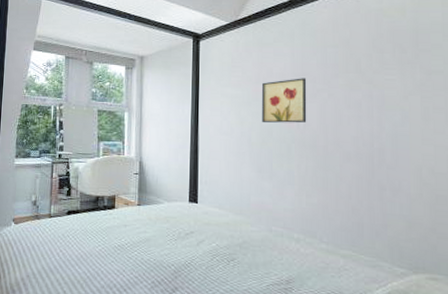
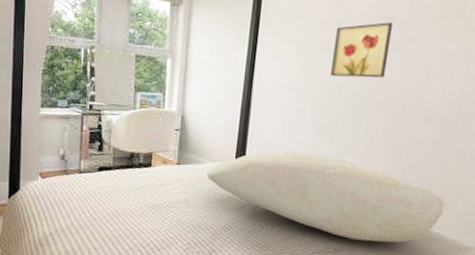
pillow: none [164,189,377,272] -> present [206,151,446,243]

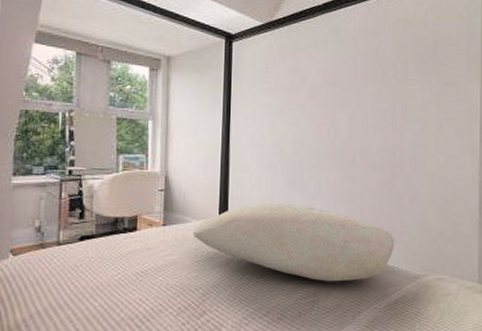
wall art: present [331,22,394,78] -> none [294,86,338,133]

